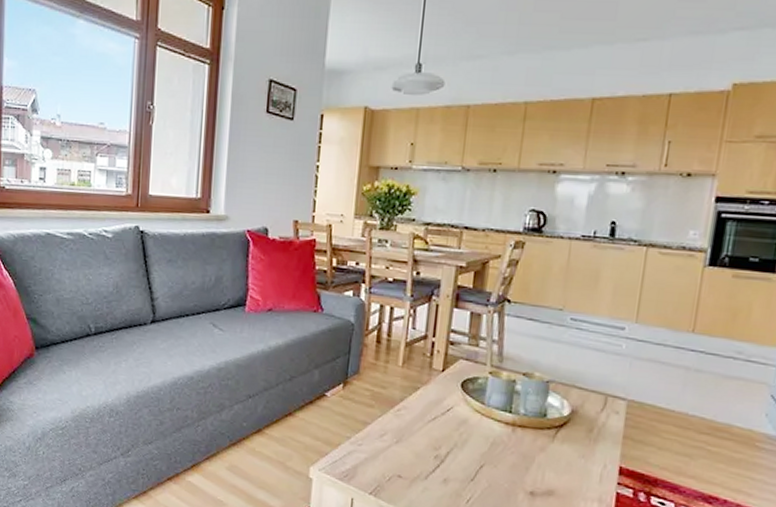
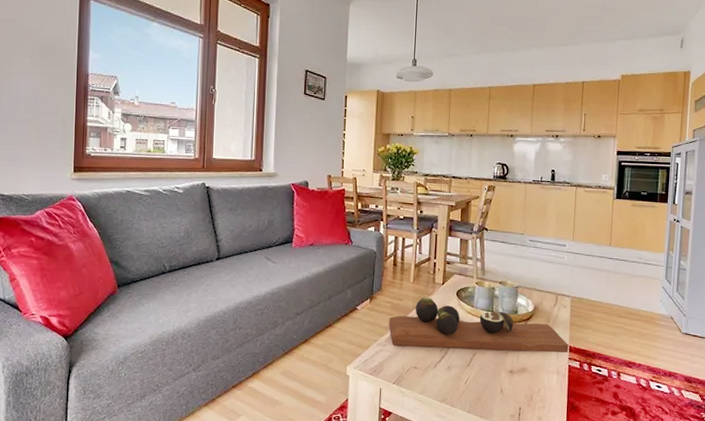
decorative tray: none [366,387,619,476] -> present [389,297,568,353]

